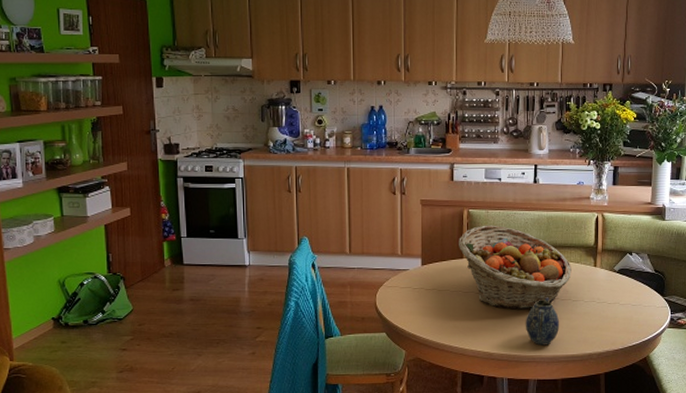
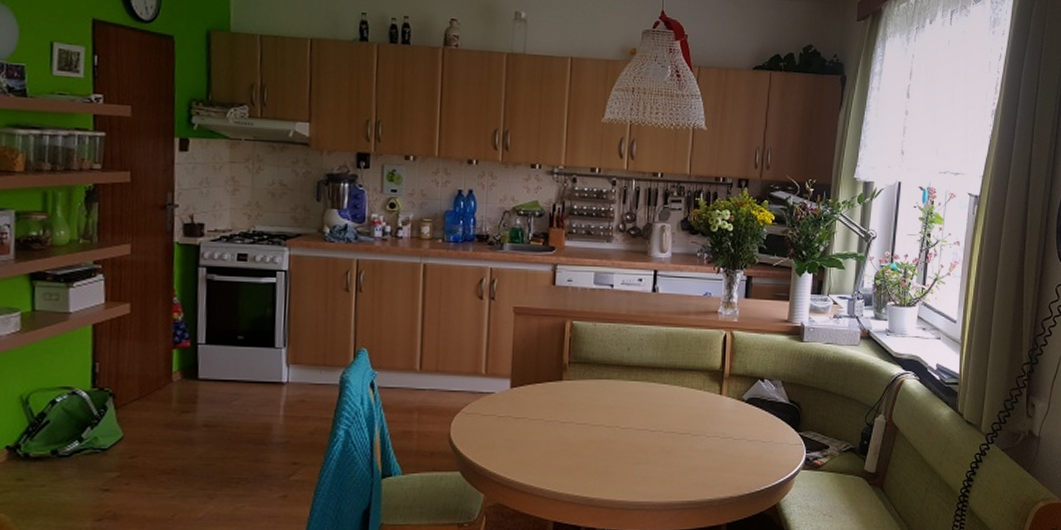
fruit basket: present [459,225,571,310] -> none [558,340,693,445]
teapot: present [525,297,559,346] -> none [634,430,675,490]

